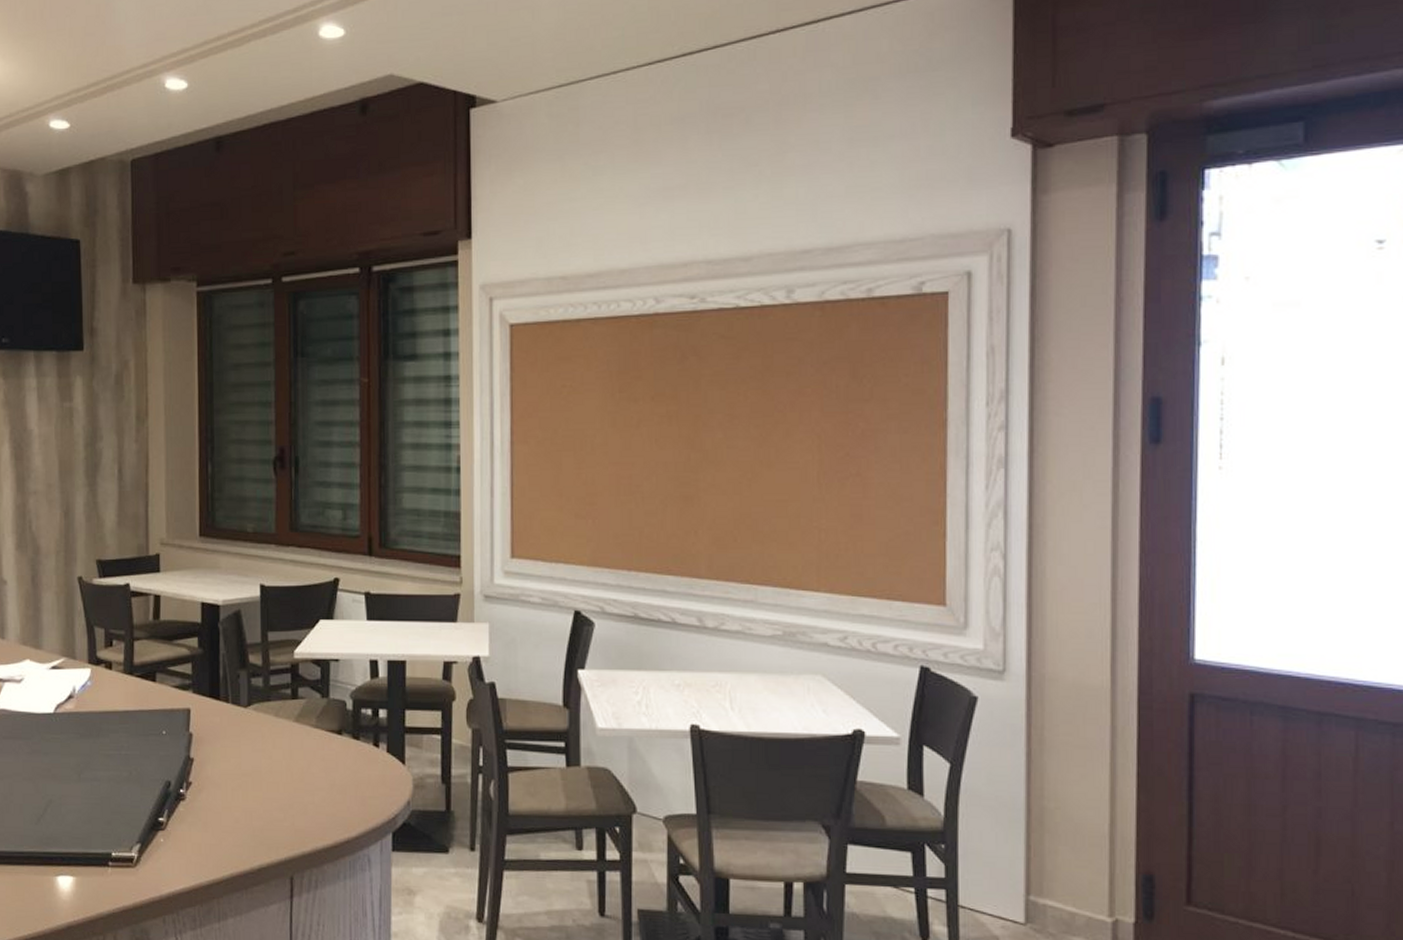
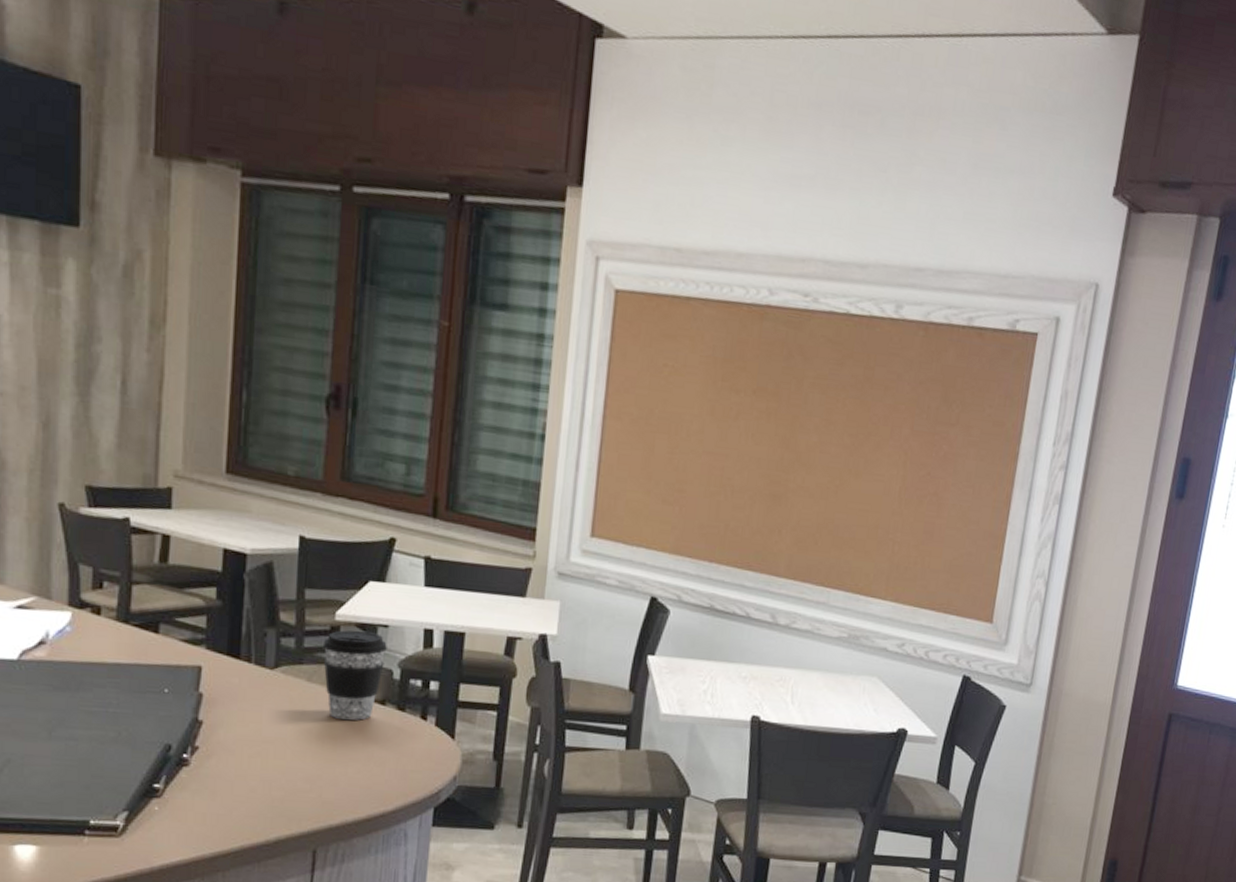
coffee cup: none [285,666,339,751] -> present [322,630,387,720]

